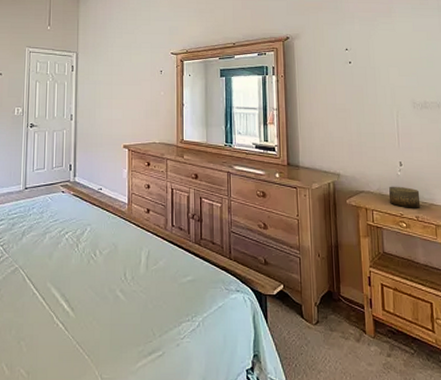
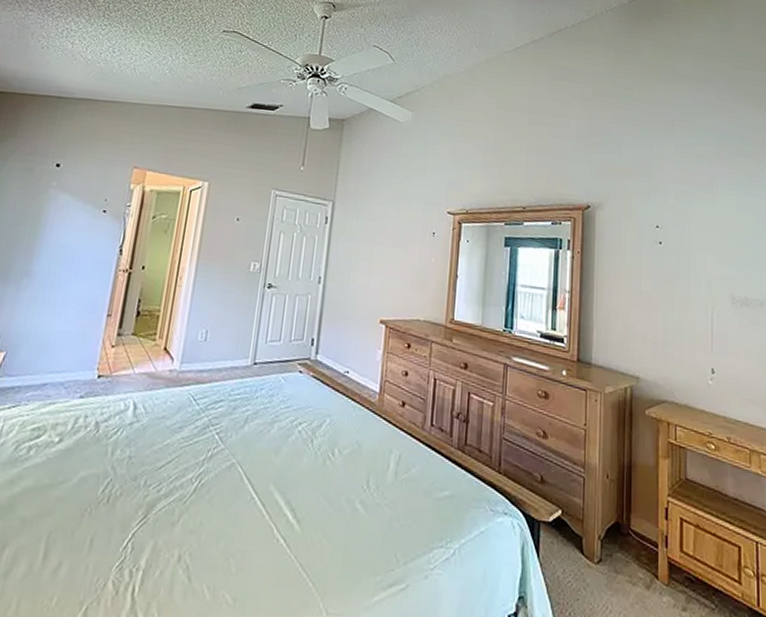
decorative box: present [388,186,421,208] -> none [696,397,734,428]

